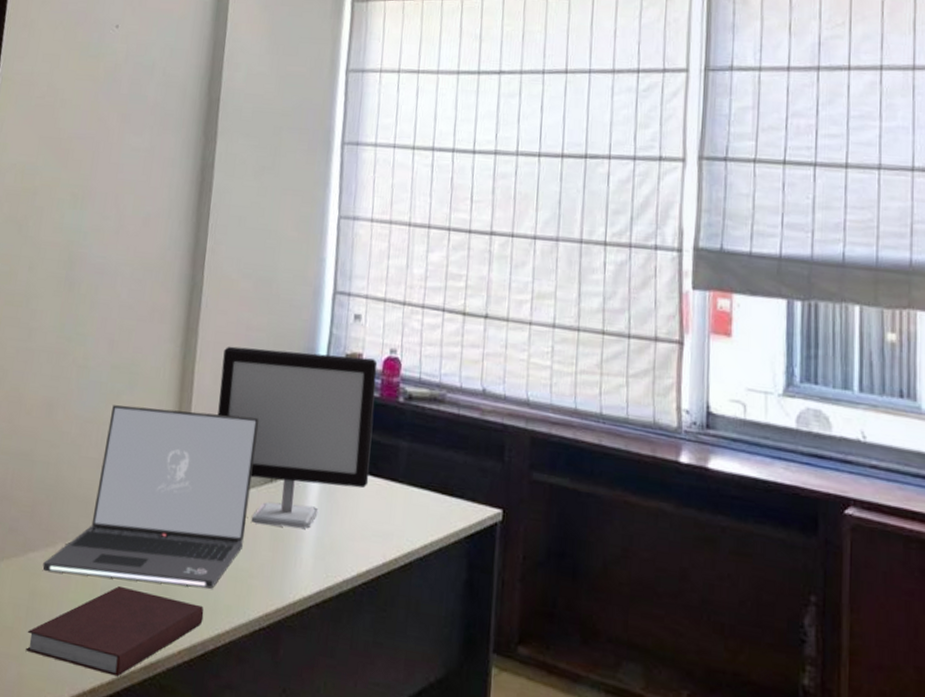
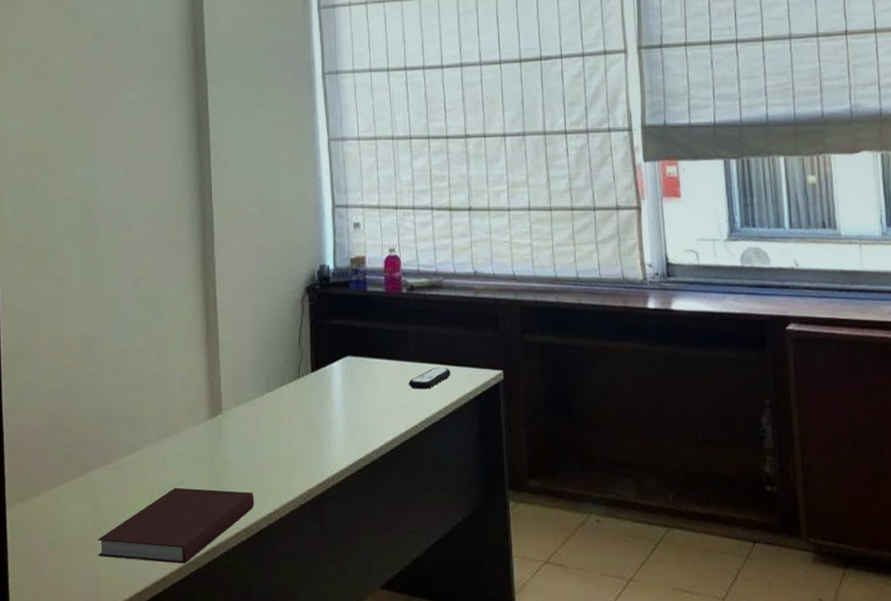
laptop: present [43,405,259,589] -> none [103,324,281,486]
computer monitor: present [218,346,378,529] -> none [241,259,385,416]
remote control: none [392,493,443,518] -> present [408,367,451,389]

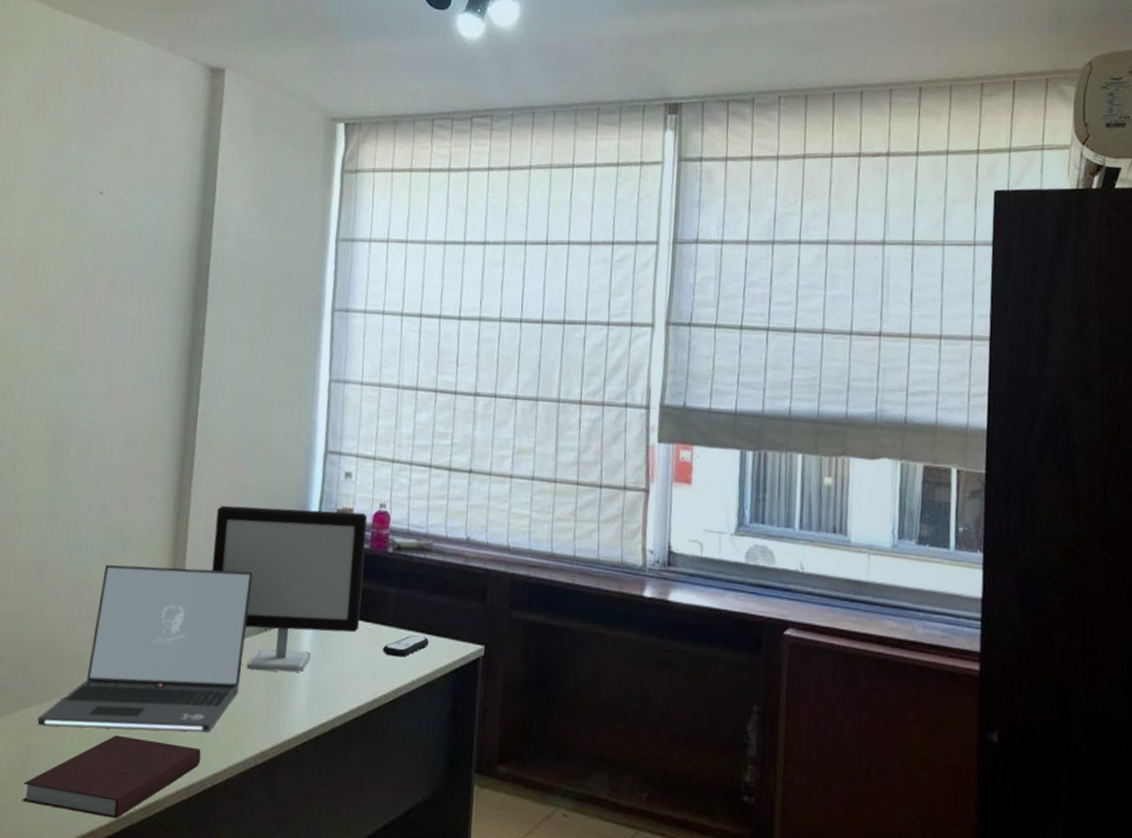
laptop: none [103,324,281,486] -> present [37,564,253,732]
computer monitor: none [241,259,385,416] -> present [212,505,368,672]

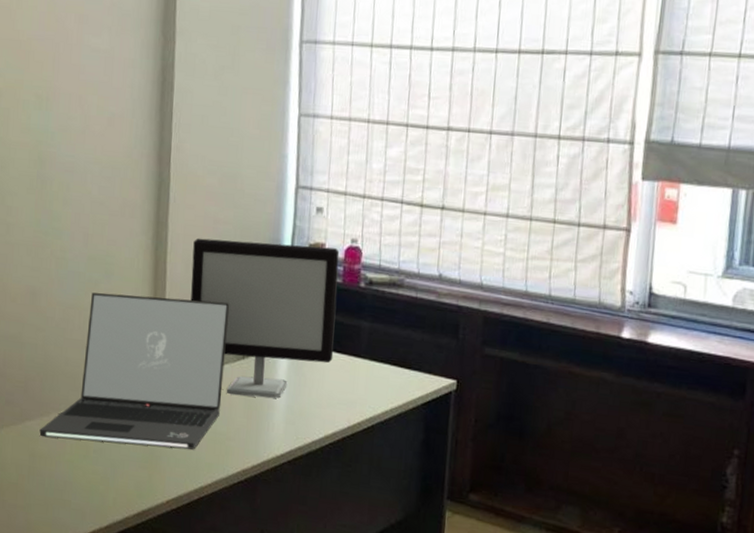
notebook: present [22,734,202,819] -> none [30,448,188,522]
remote control: present [382,635,429,658] -> none [355,367,402,389]

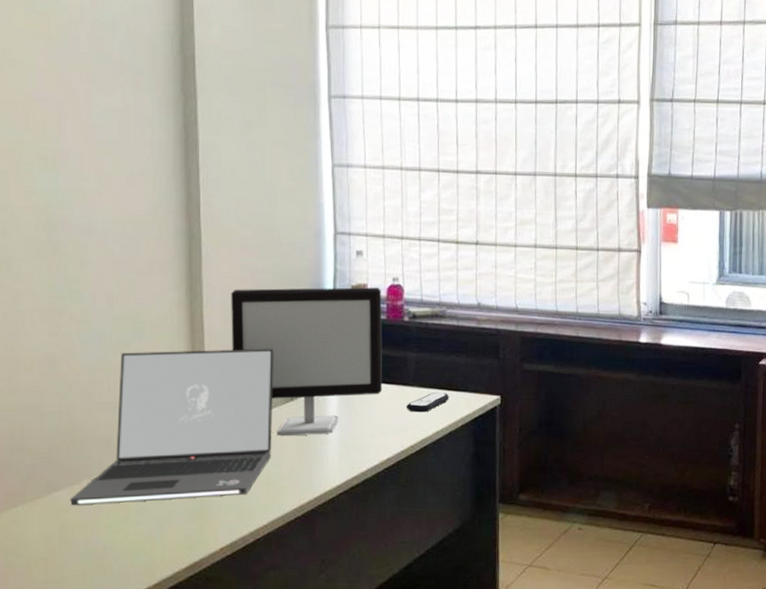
remote control: none [355,367,402,389] -> present [406,392,449,412]

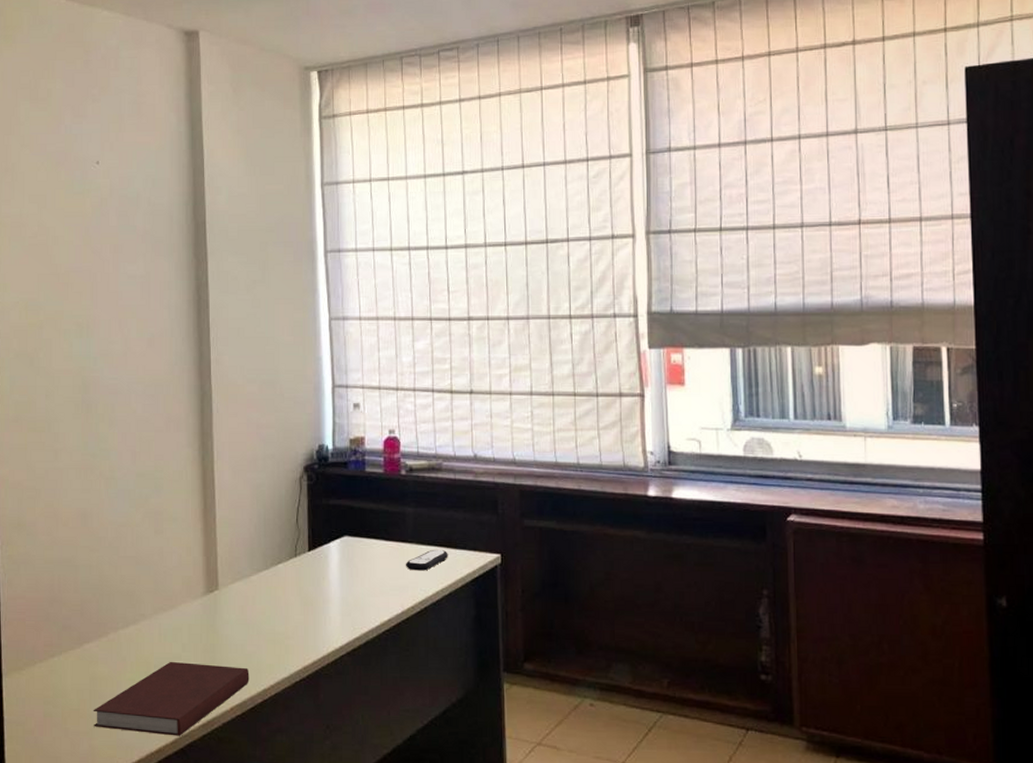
notebook: none [63,506,241,579] -> present [93,661,250,736]
laptop: present [70,348,274,506] -> none [99,503,279,659]
computer monitor: present [231,287,383,436] -> none [239,440,382,594]

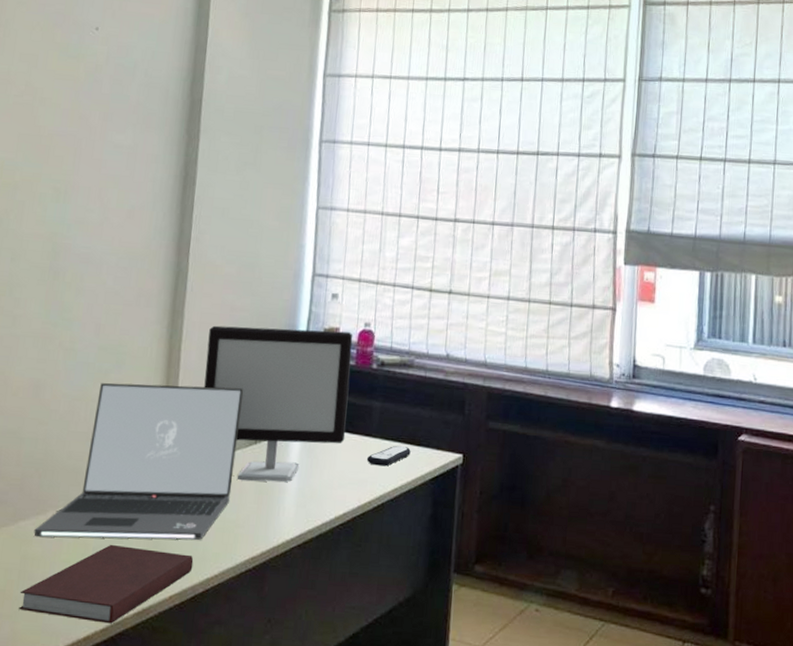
laptop: none [99,503,279,659] -> present [34,383,244,540]
computer monitor: none [239,440,382,594] -> present [204,325,353,482]

